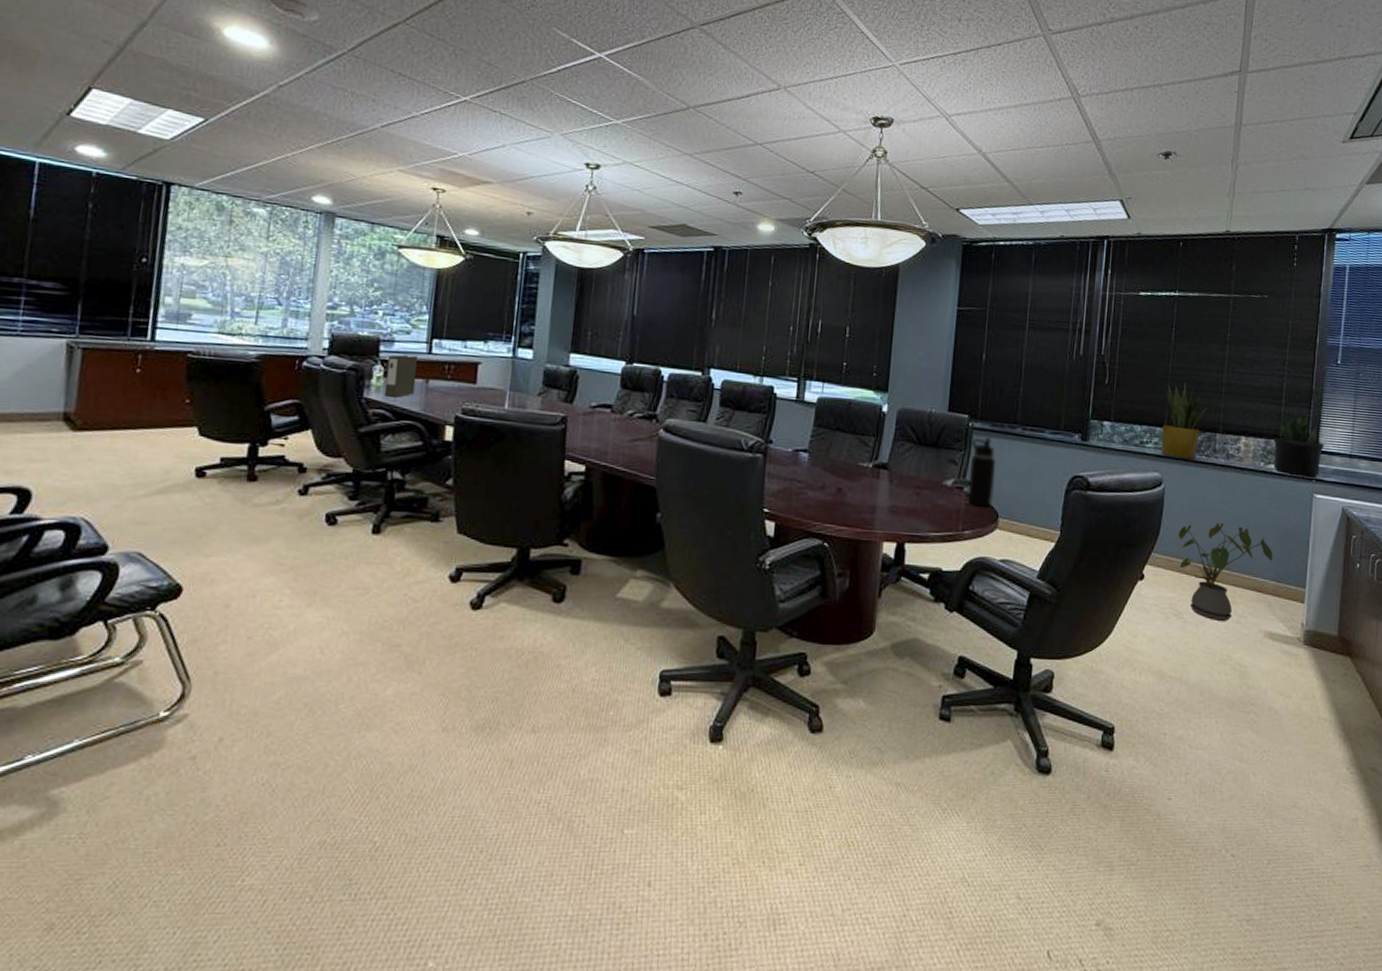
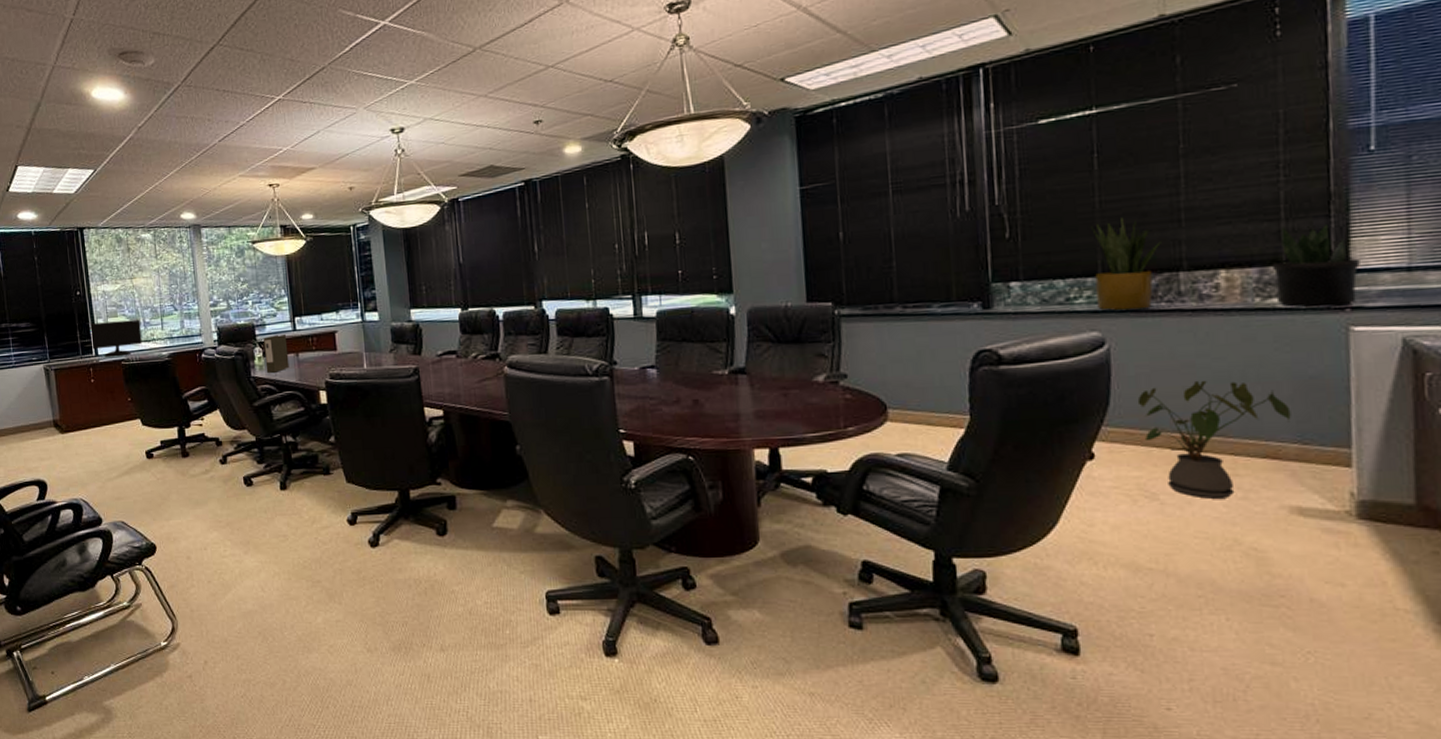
computer monitor: none [148,300,227,347] -> present [90,319,142,358]
water bottle: present [967,437,996,508] -> none [840,323,877,401]

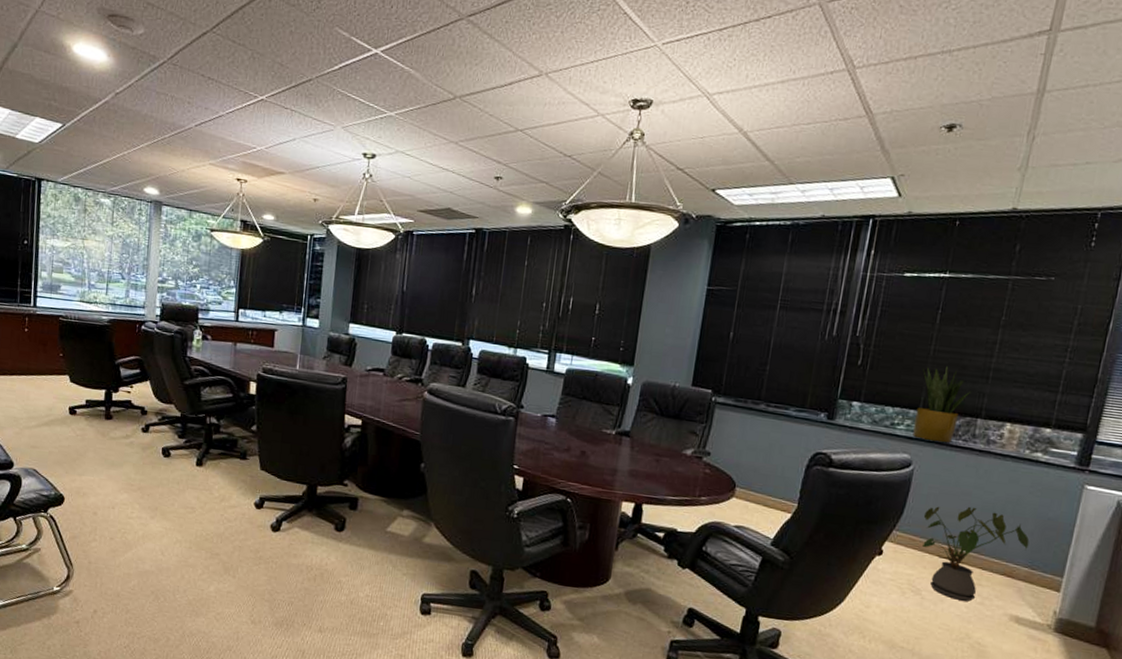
computer monitor: present [90,319,142,358] -> none [31,274,85,312]
binder: present [263,335,289,373] -> none [202,321,228,357]
planter: present [1271,225,1360,307] -> none [1041,398,1104,468]

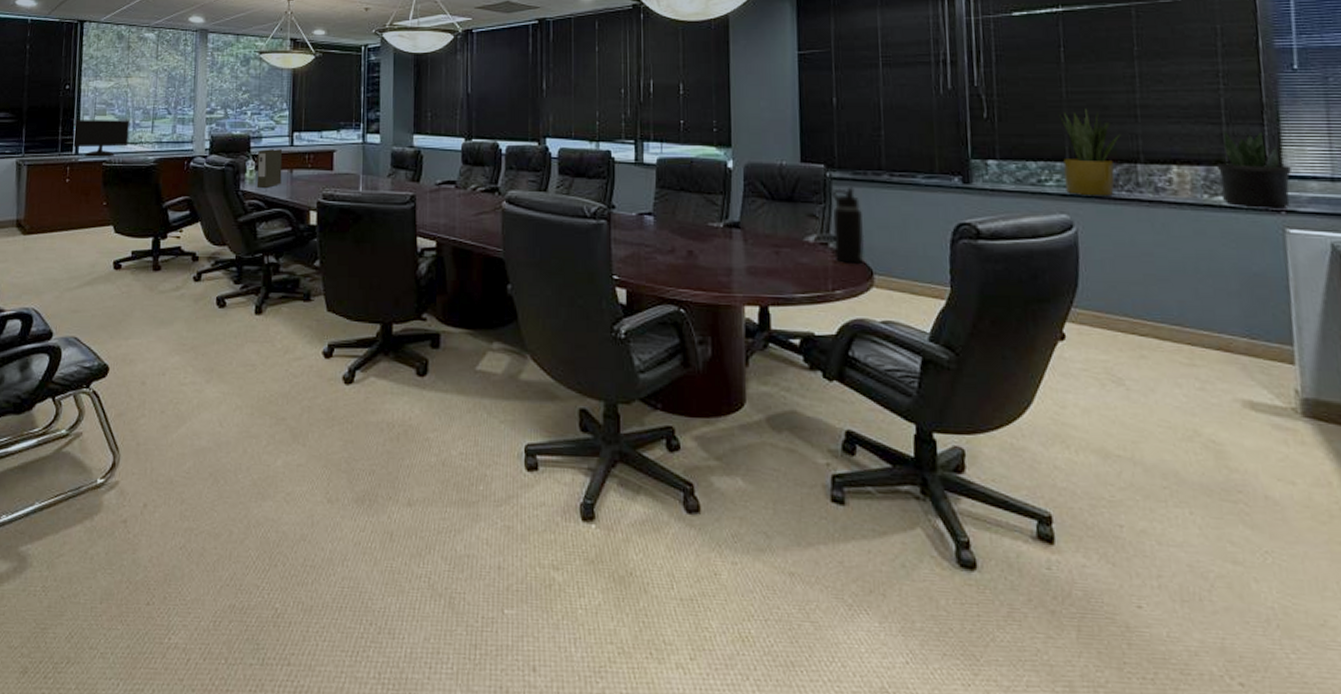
computer monitor: none [31,274,85,312] -> present [73,120,130,157]
binder: none [202,321,228,357] -> present [256,149,283,188]
water bottle: none [705,412,737,477] -> present [831,187,865,265]
house plant: present [922,506,1030,602] -> none [1103,269,1240,388]
planter: none [1041,398,1104,468] -> present [1216,131,1291,208]

